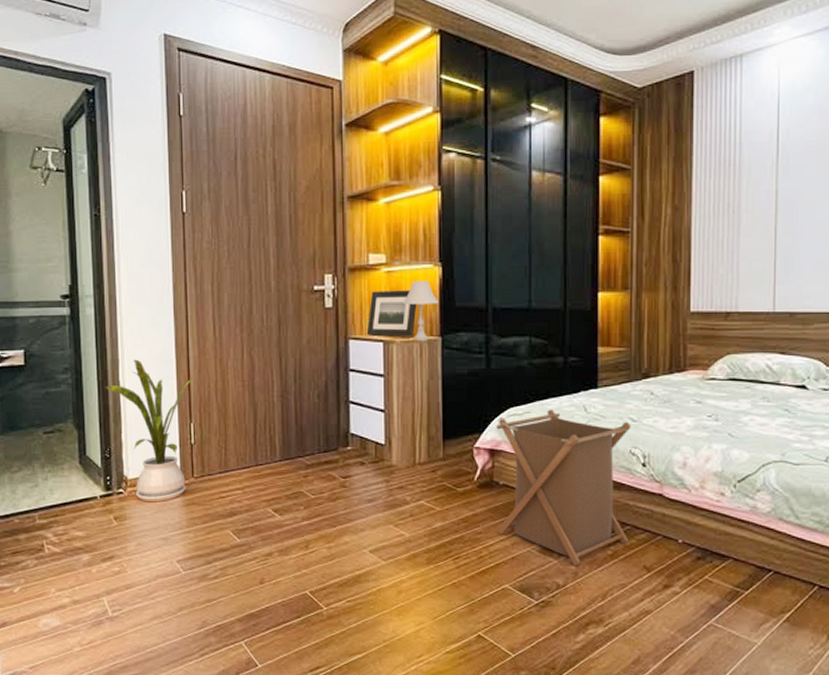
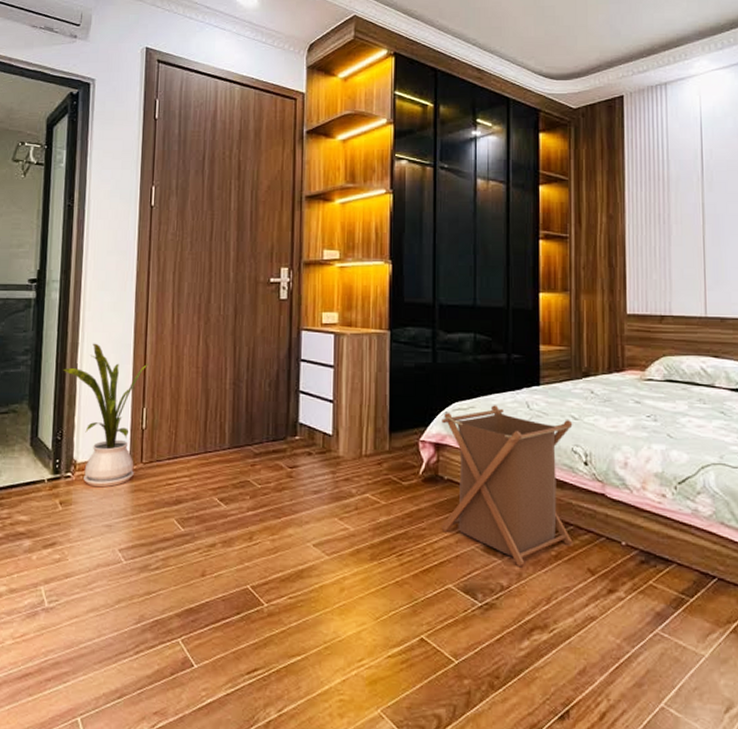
picture frame: present [366,290,417,337] -> none [318,285,368,330]
table lamp: present [402,280,439,342] -> none [353,276,388,335]

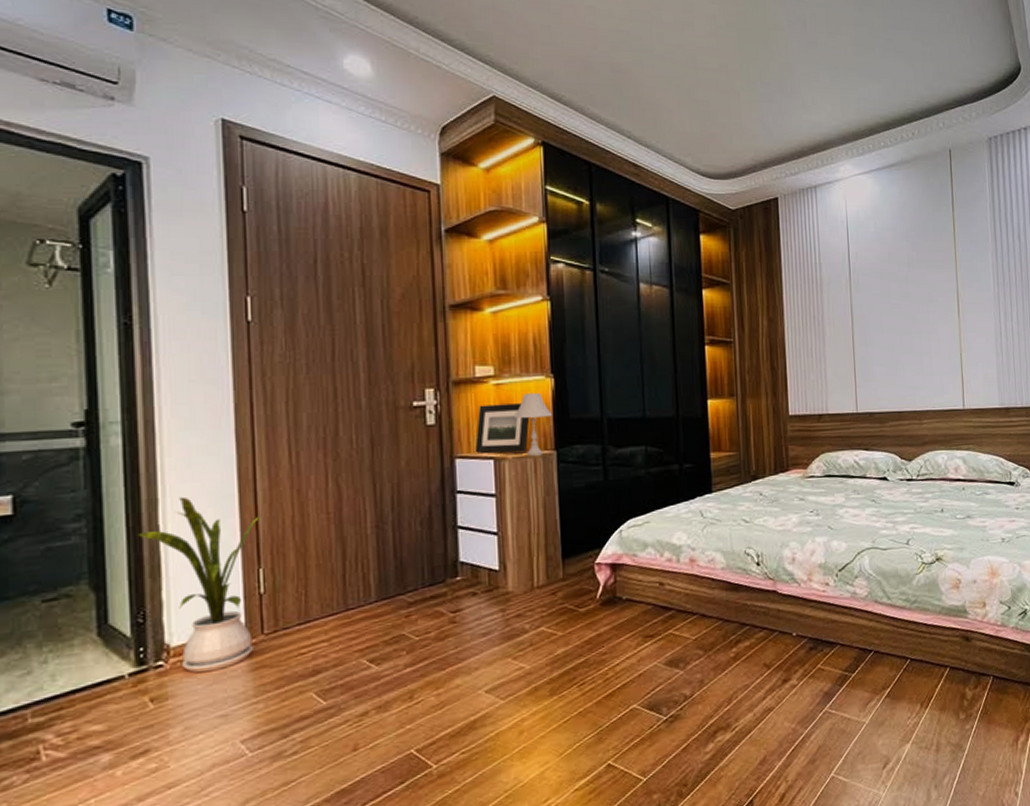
picture frame: none [318,285,368,330] -> present [474,403,530,454]
table lamp: none [353,276,388,335] -> present [513,392,552,458]
laundry basket: present [441,405,573,567] -> none [616,517,748,675]

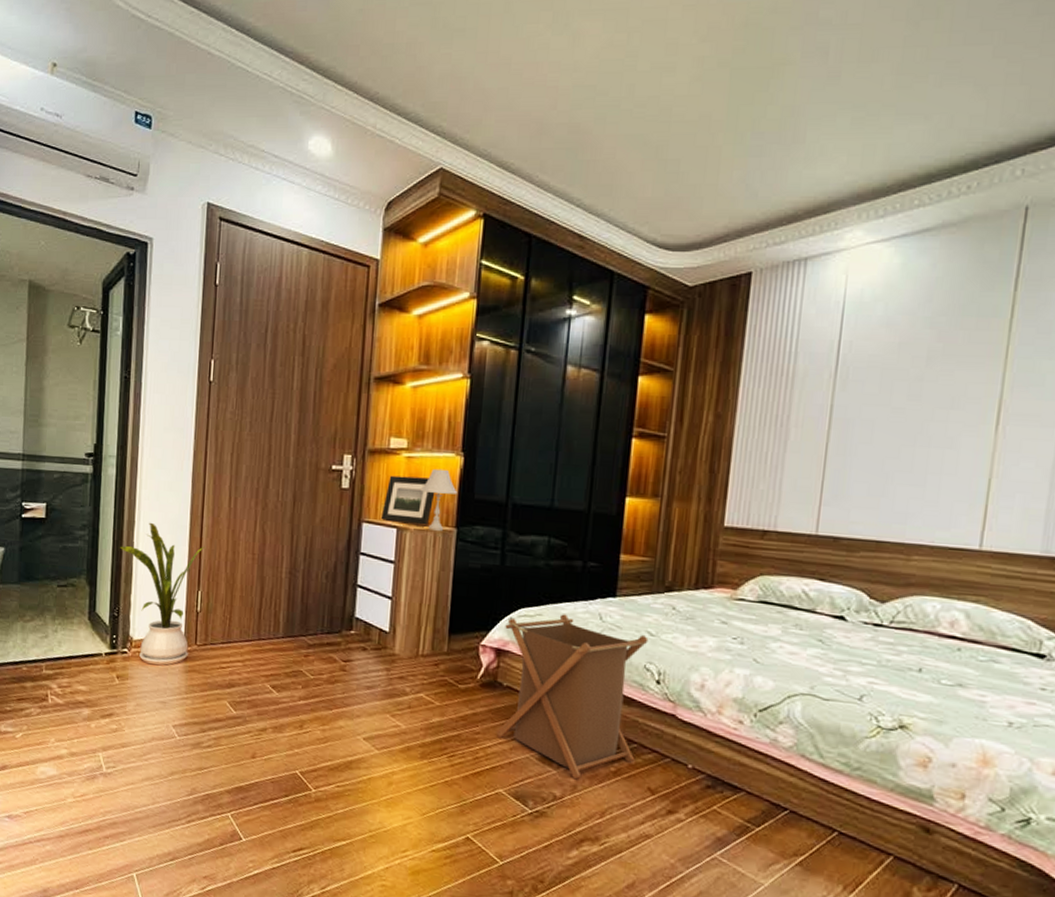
laundry basket: none [616,517,748,675] -> present [496,614,649,780]

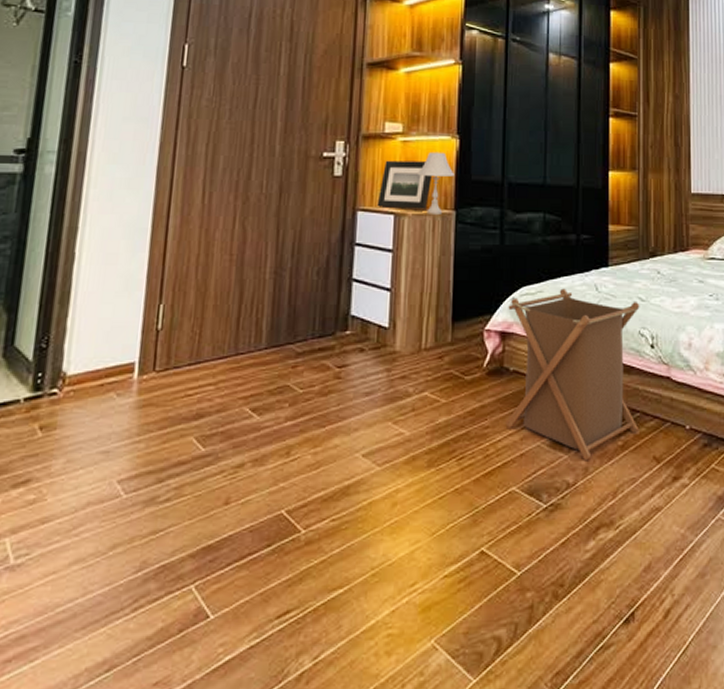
house plant: present [119,522,205,666] -> none [54,227,171,405]

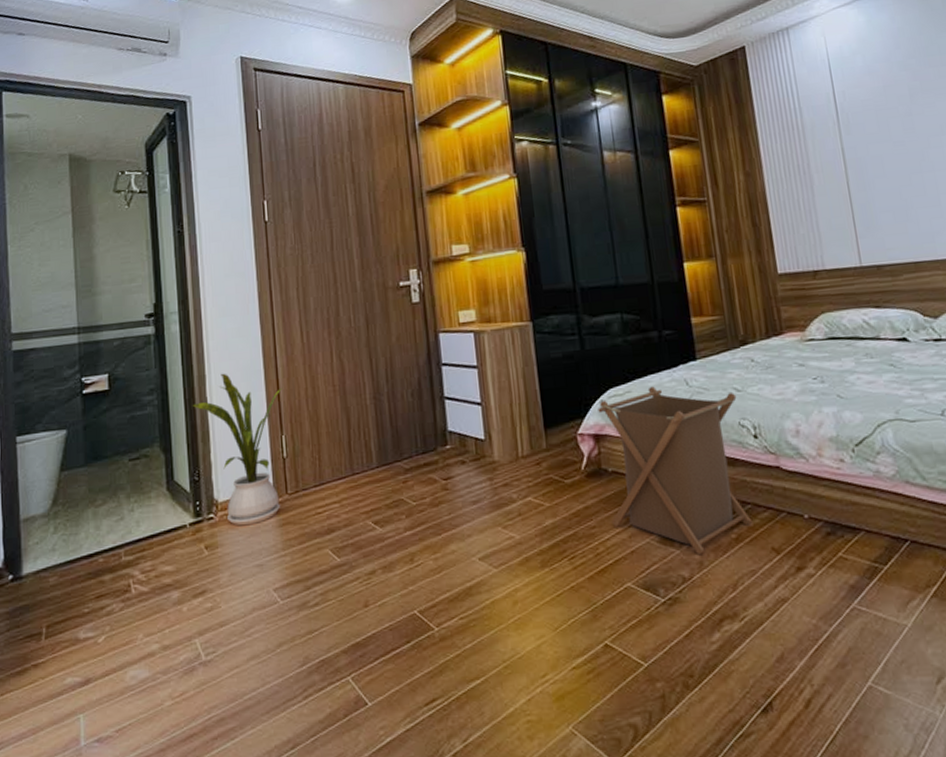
house plant: none [54,227,171,405] -> present [192,373,283,526]
picture frame: present [376,160,433,210] -> none [455,278,505,327]
table lamp: present [417,151,455,216] -> none [489,266,526,330]

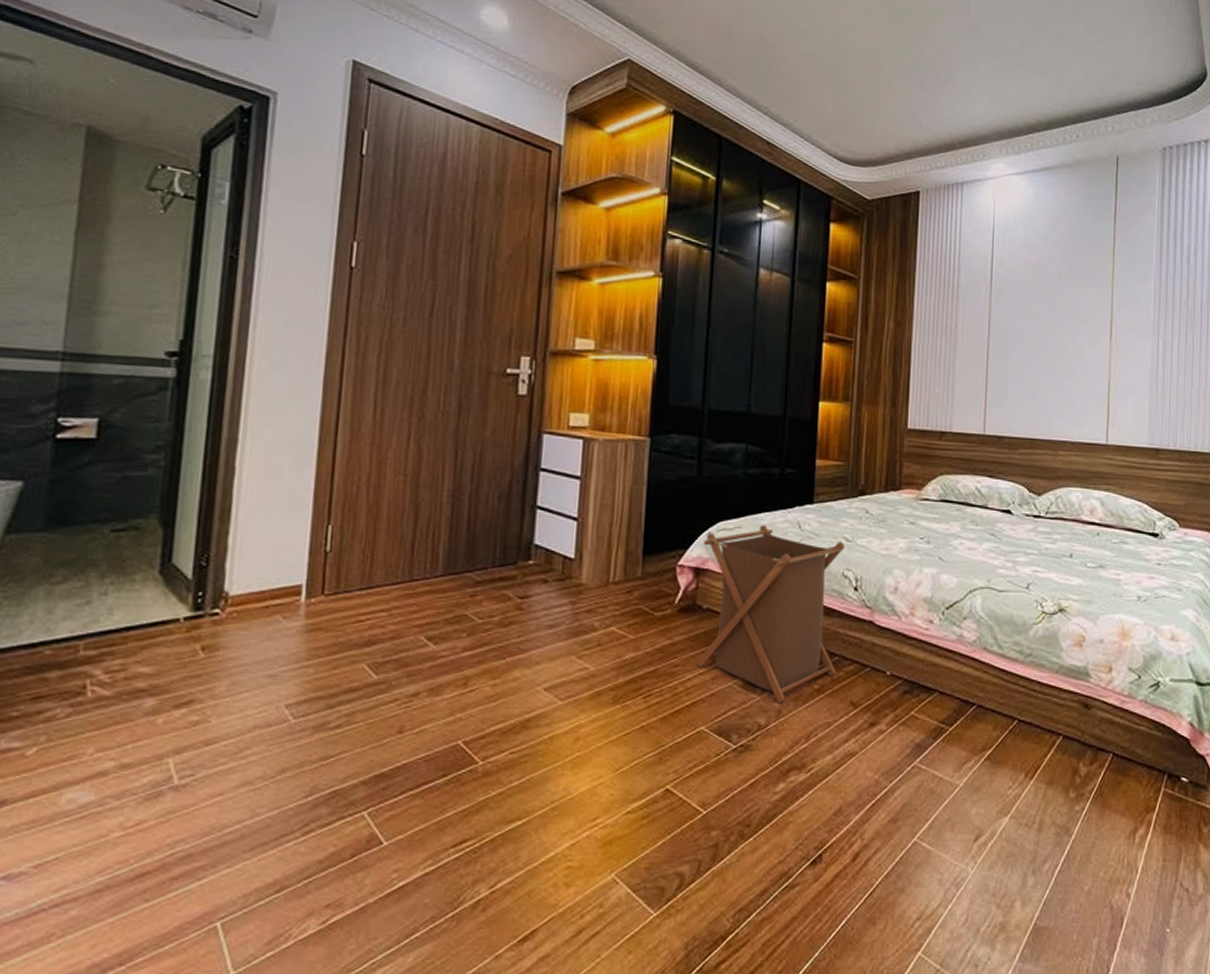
house plant: present [192,373,283,526] -> none [213,440,339,627]

